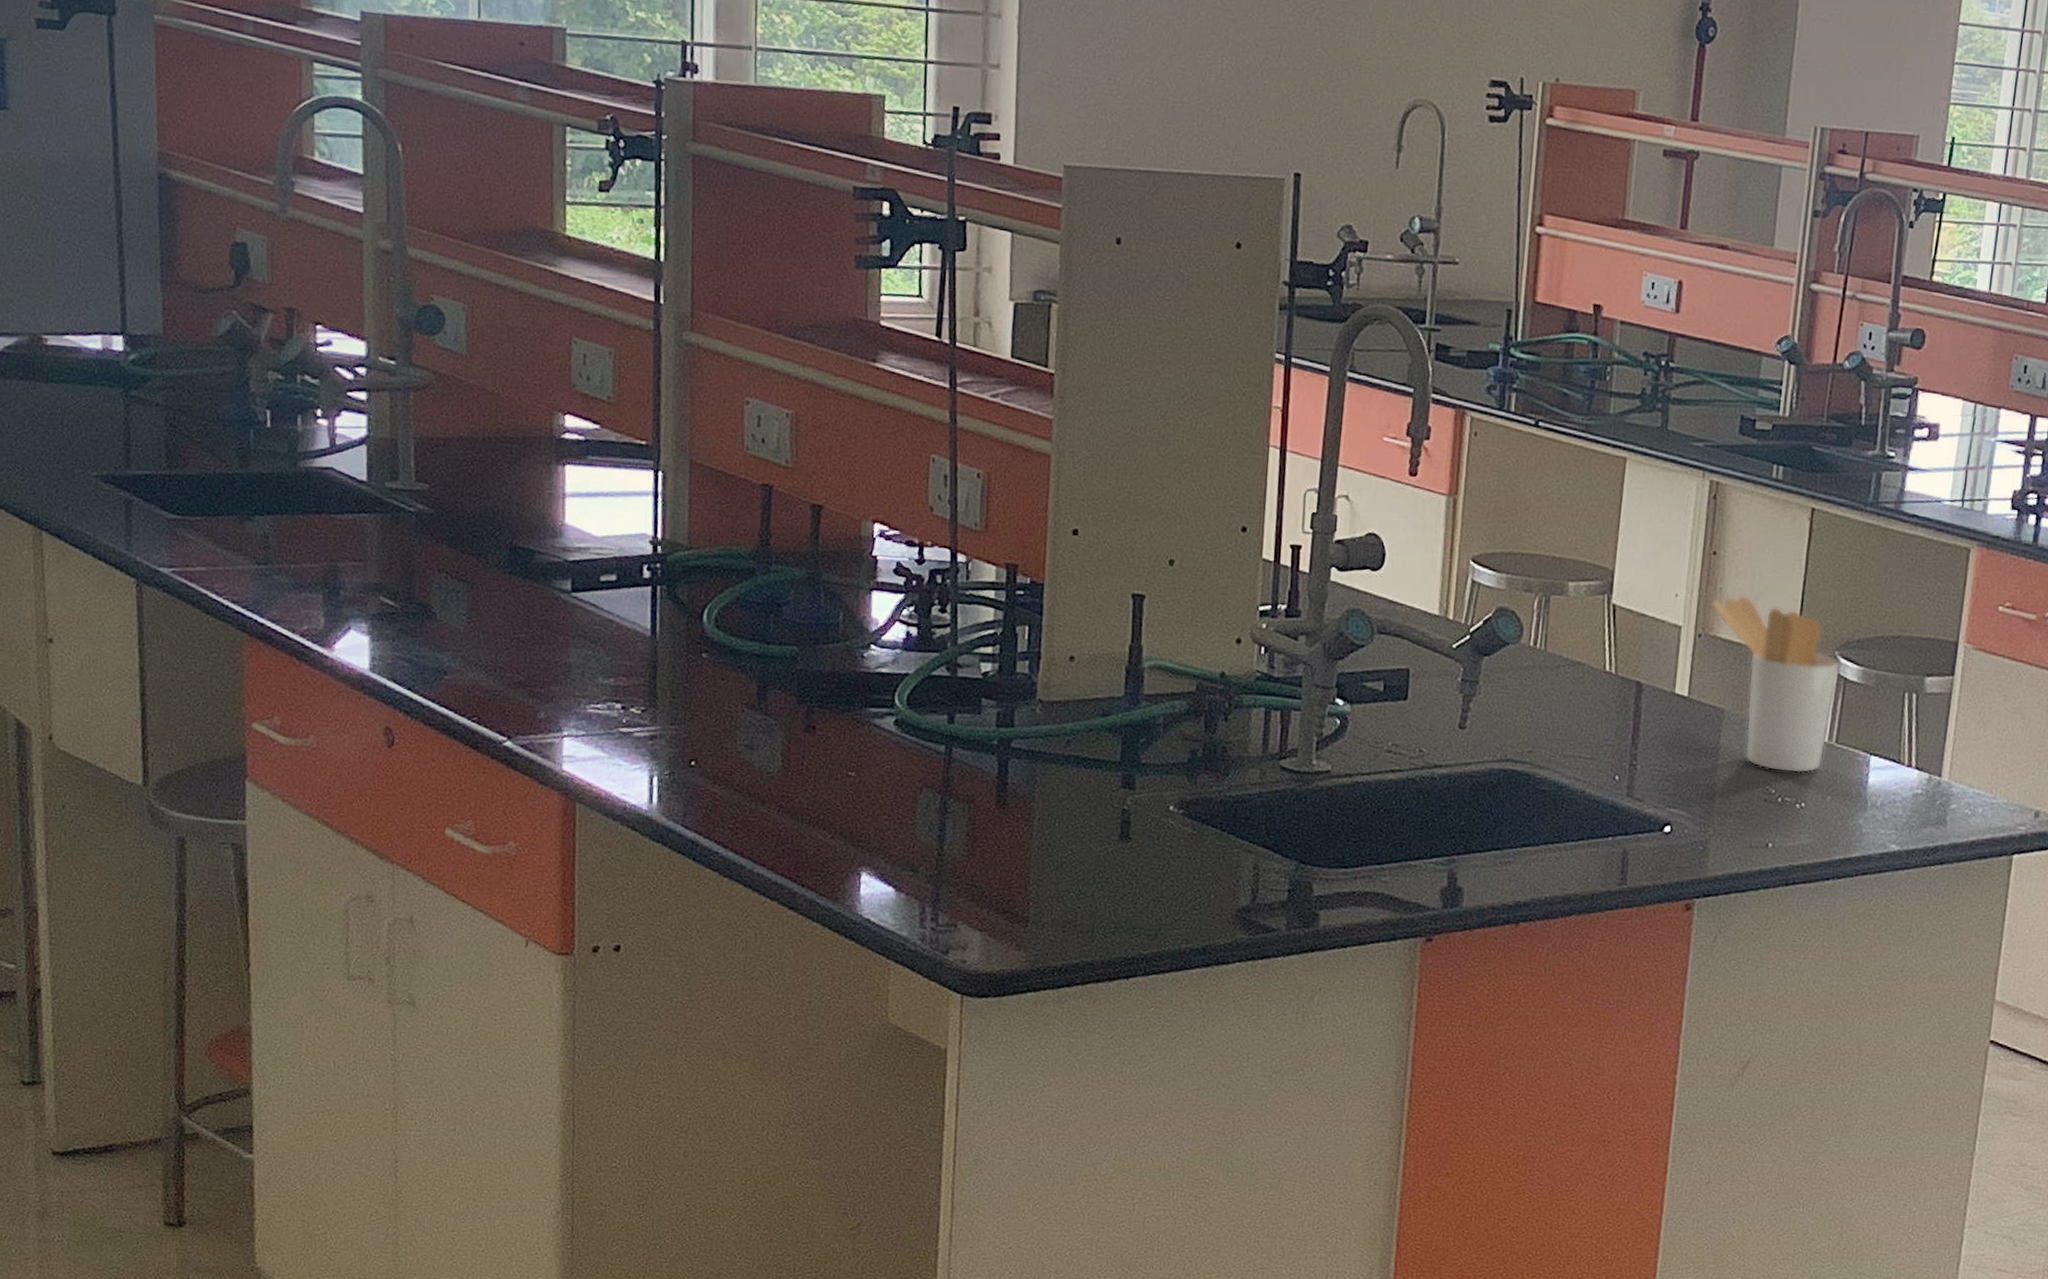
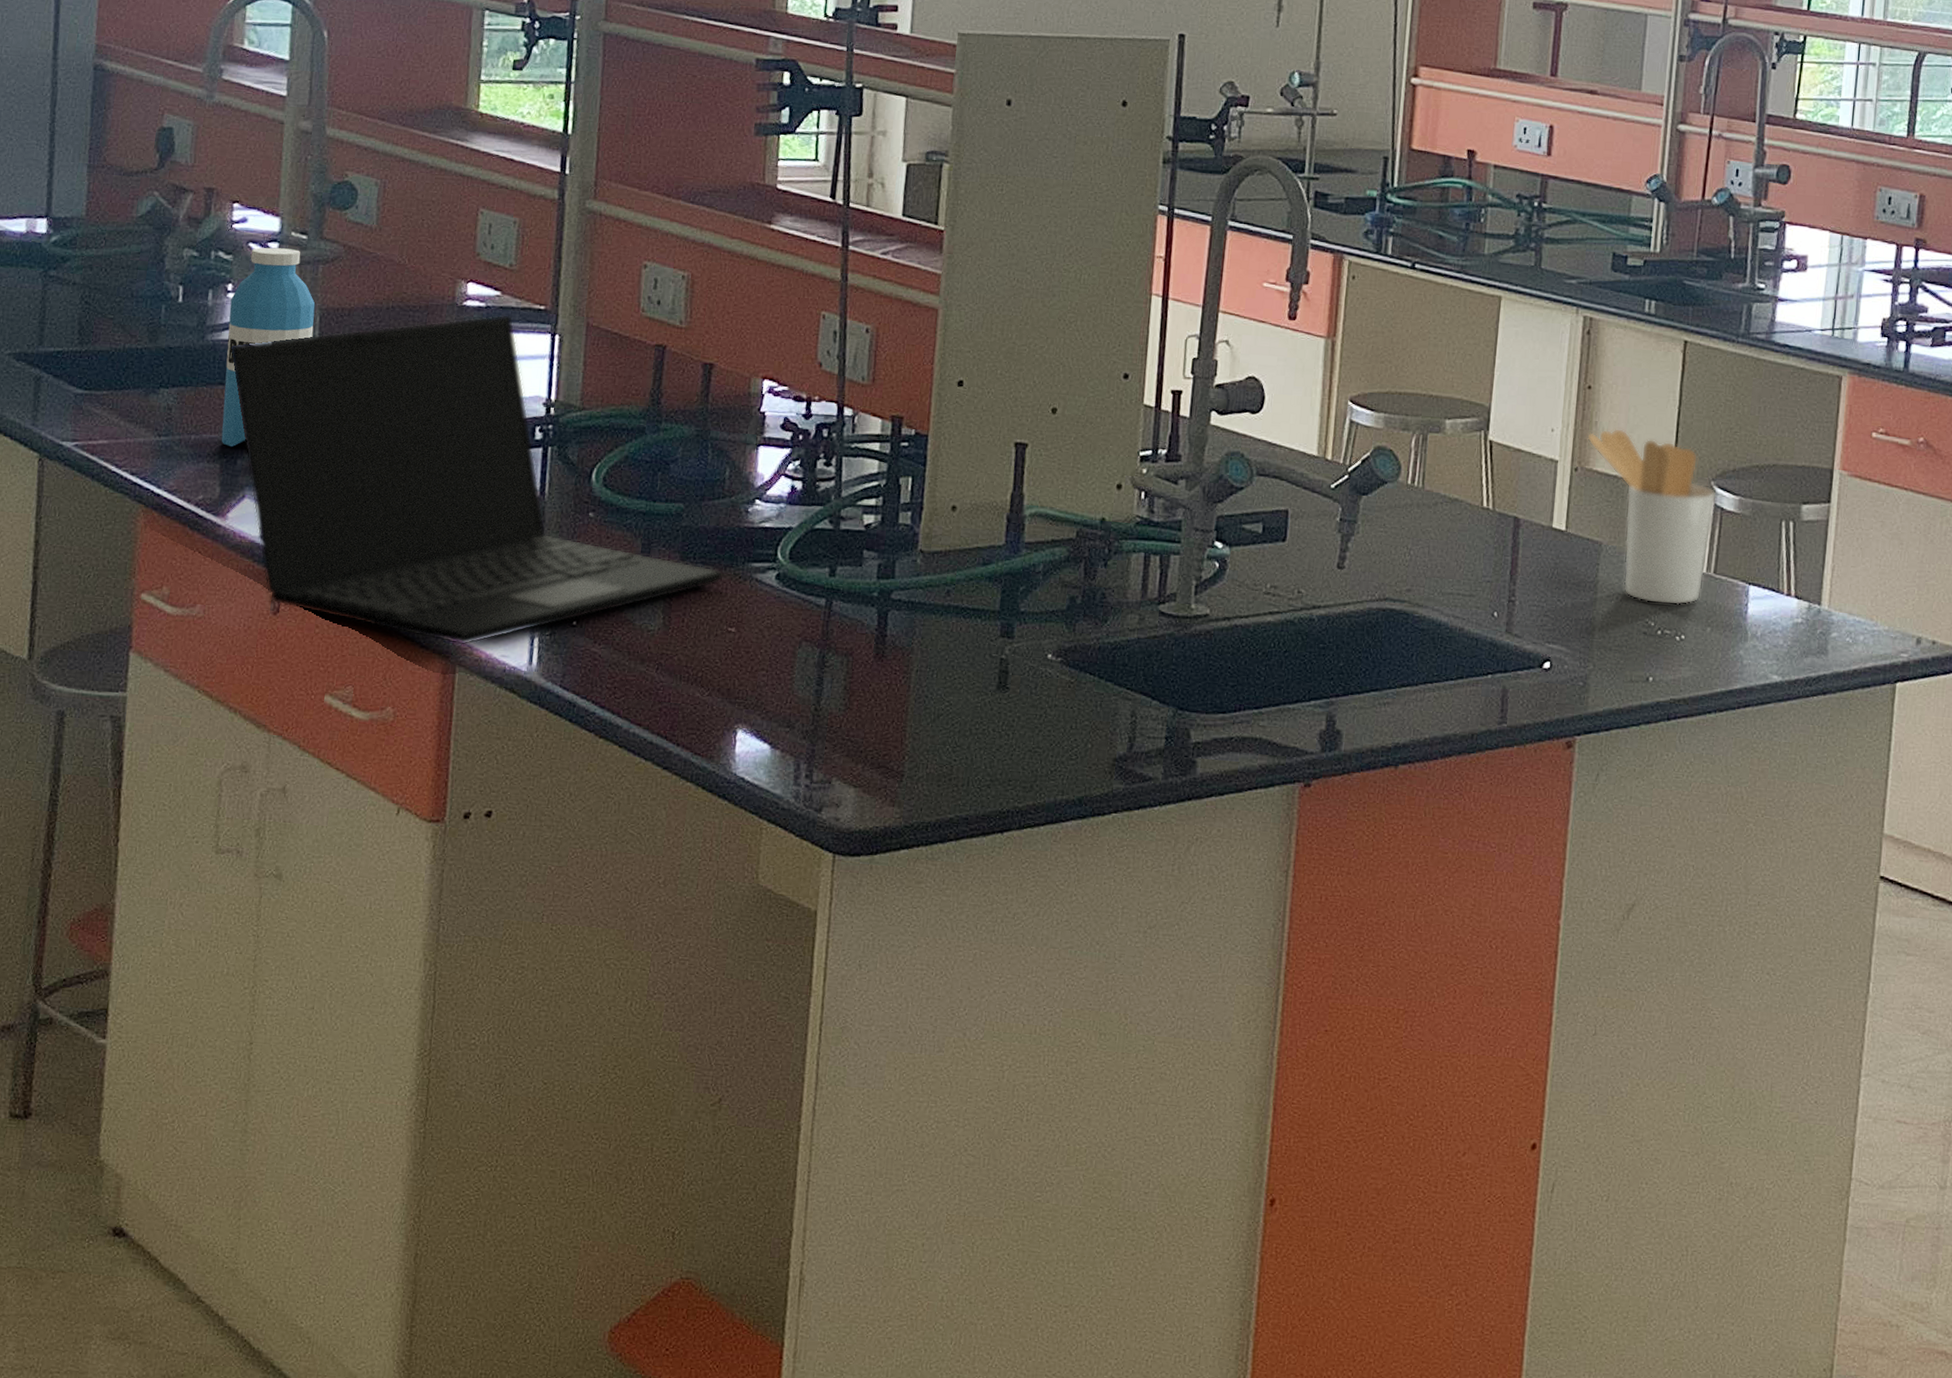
water bottle: none [320,372,411,577] -> present [221,247,316,447]
laptop: none [325,448,841,784] -> present [231,314,724,646]

